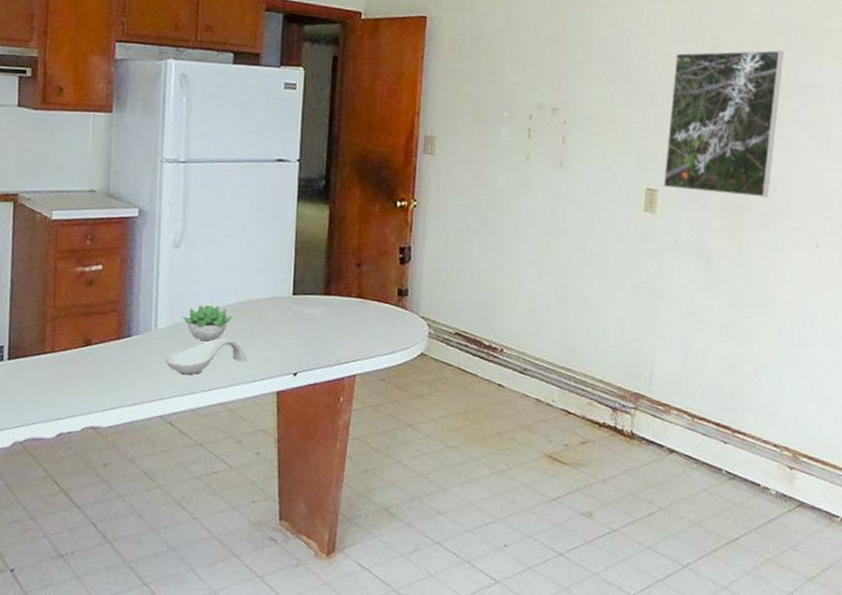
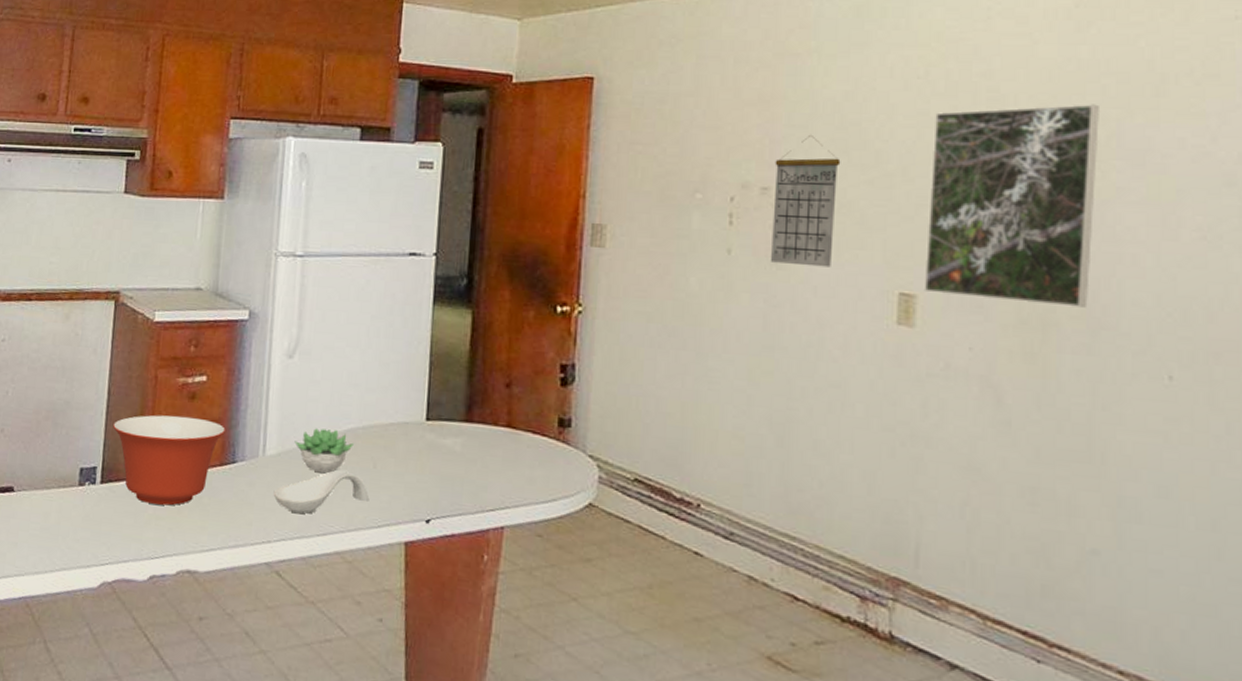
mixing bowl: none [17,299,121,375] -> present [113,415,226,506]
calendar: none [557,67,610,170] -> present [770,134,841,268]

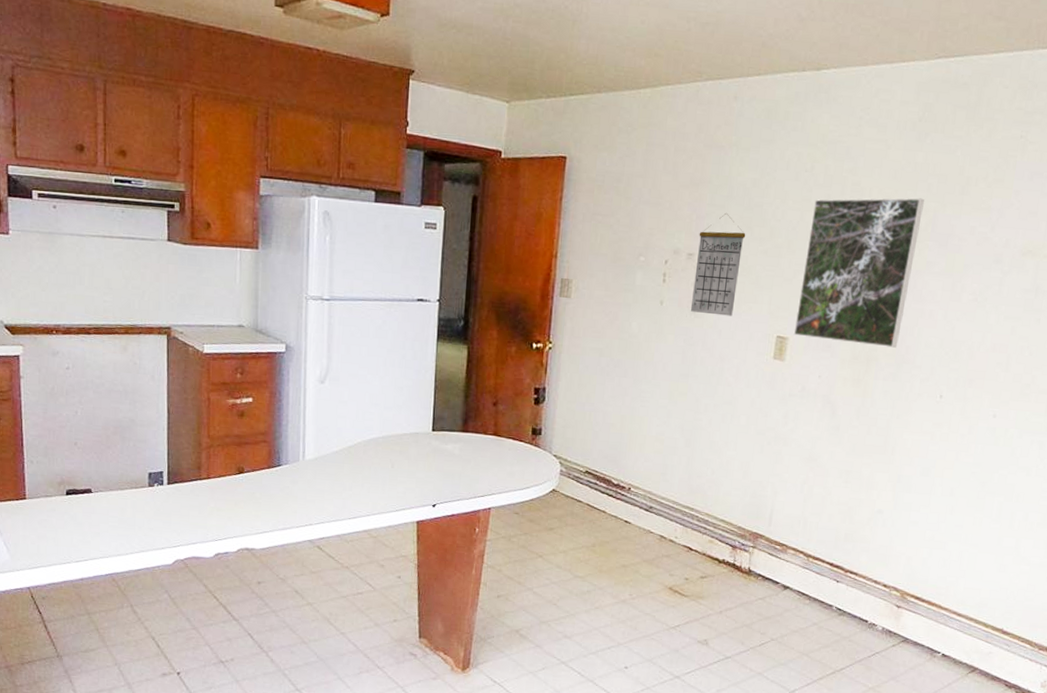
mixing bowl: present [113,415,226,506] -> none [175,429,271,500]
spoon rest: present [273,470,369,514] -> none [313,470,388,503]
succulent plant: present [294,428,354,474] -> none [328,438,376,473]

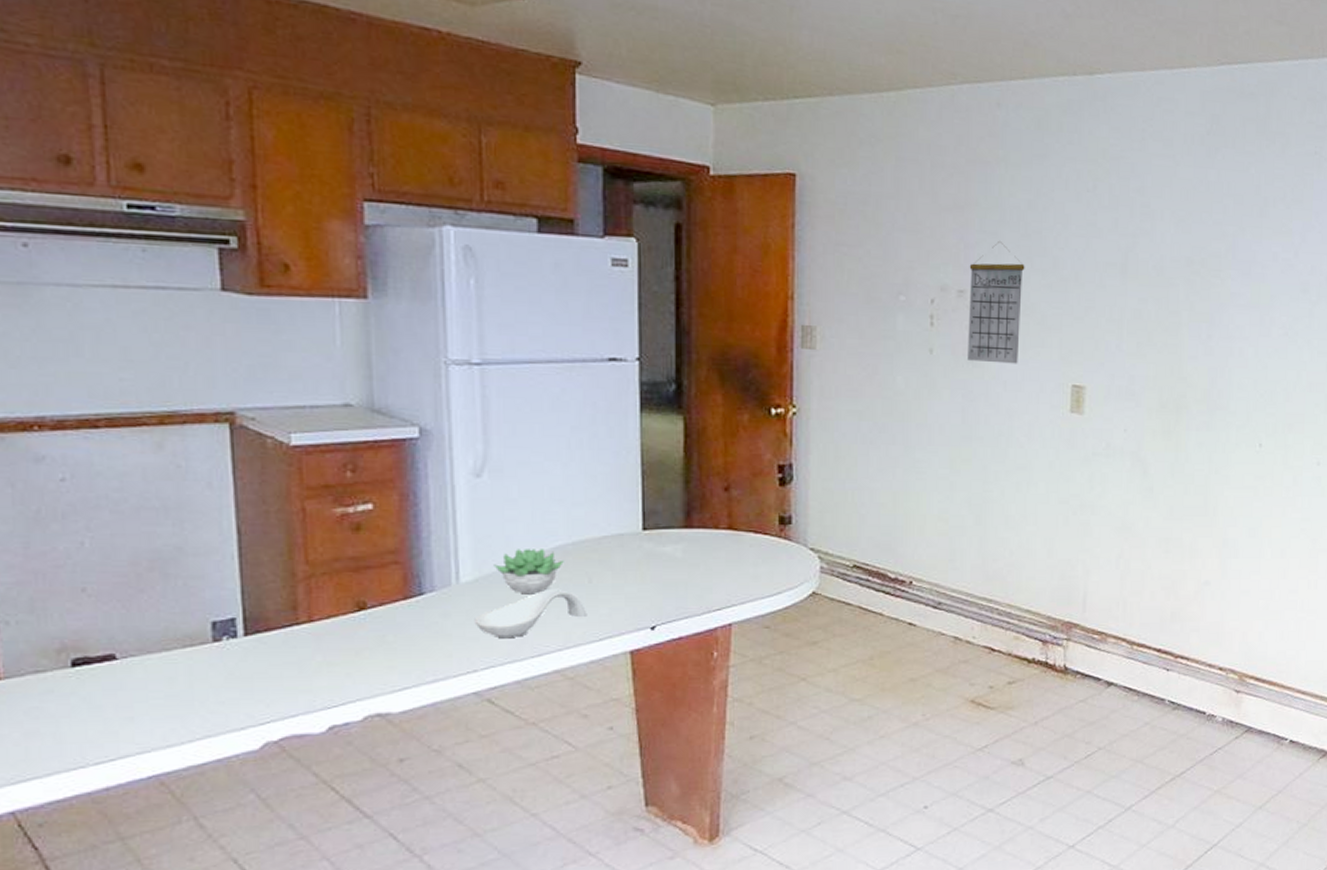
spoon rest: none [313,470,388,503] -> present [474,590,586,637]
succulent plant: none [328,438,376,473] -> present [494,549,564,595]
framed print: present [793,198,924,348] -> none [1091,221,1221,393]

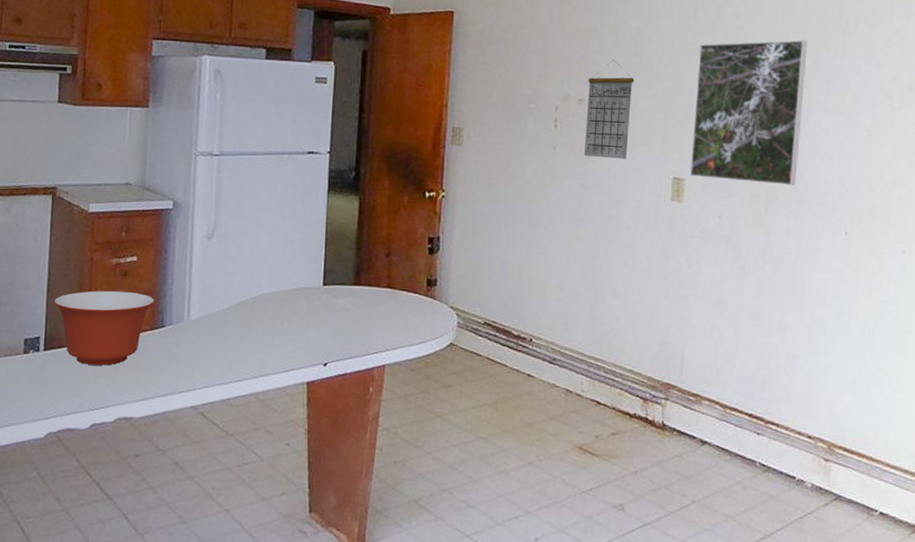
mixing bowl: none [251,550,405,650] -> present [54,290,155,366]
spoon rest: present [474,590,586,637] -> none [197,329,277,365]
succulent plant: present [494,549,564,595] -> none [214,296,264,332]
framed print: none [1091,221,1221,393] -> present [689,40,807,186]

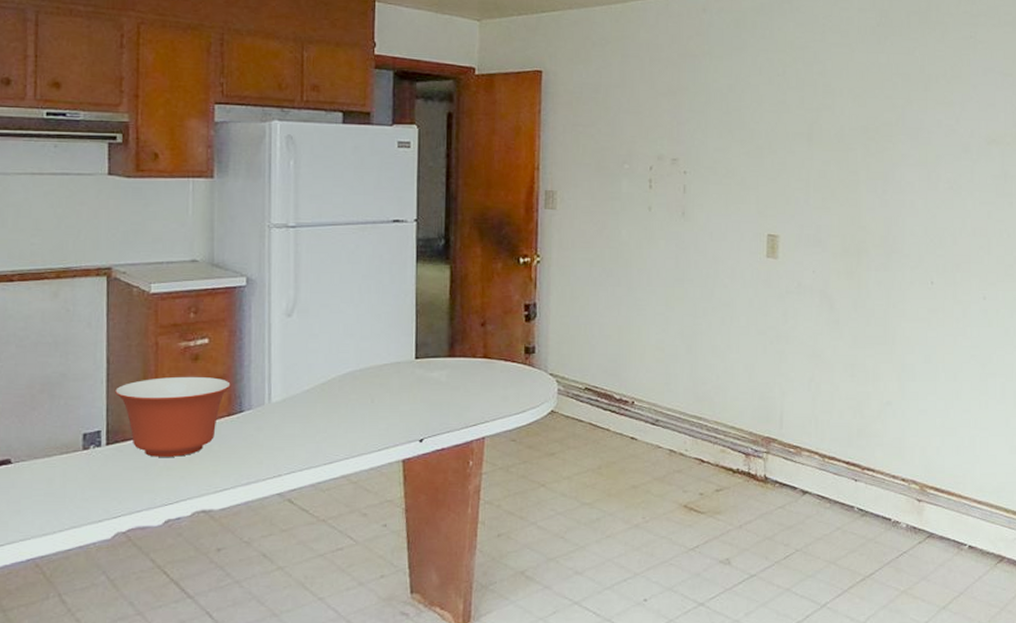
calendar: present [583,59,635,159] -> none [679,117,727,218]
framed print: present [689,40,807,186] -> none [783,96,892,239]

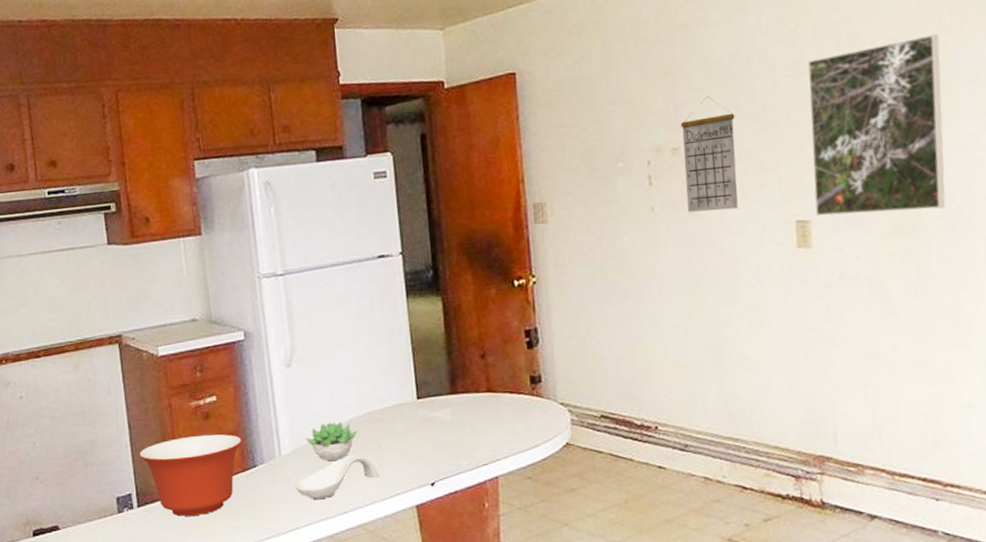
spoon rest: none [281,408,368,448] -> present [294,456,378,499]
succulent plant: none [298,375,353,412] -> present [305,422,358,462]
calendar: none [679,117,727,218] -> present [680,95,738,212]
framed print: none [783,96,892,239] -> present [808,34,946,217]

